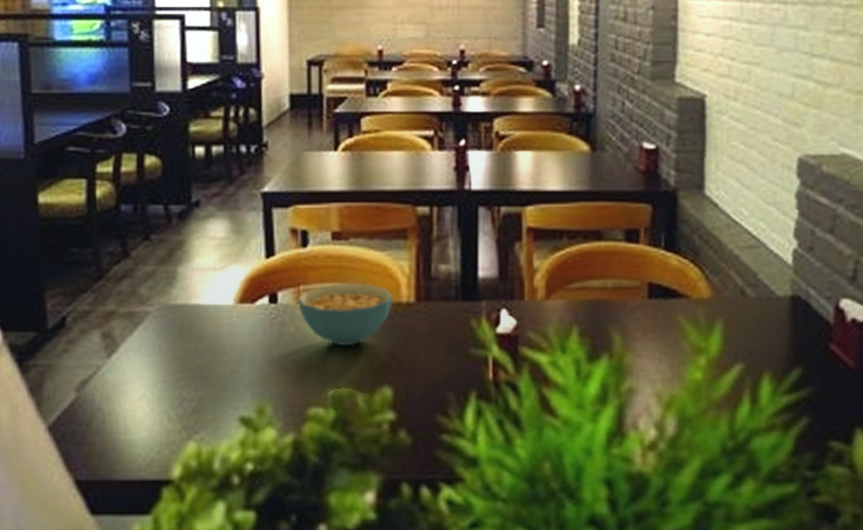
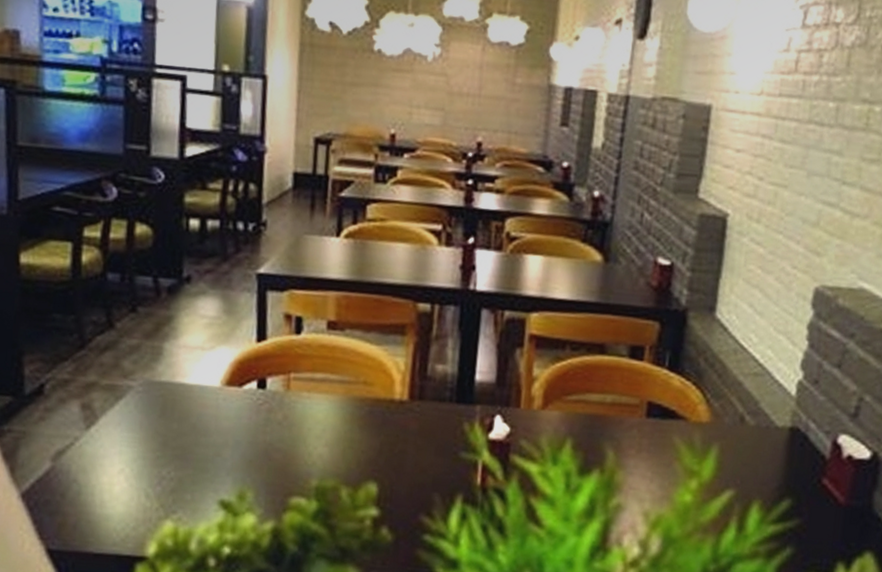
cereal bowl: present [298,284,393,346] -> none [287,374,386,439]

